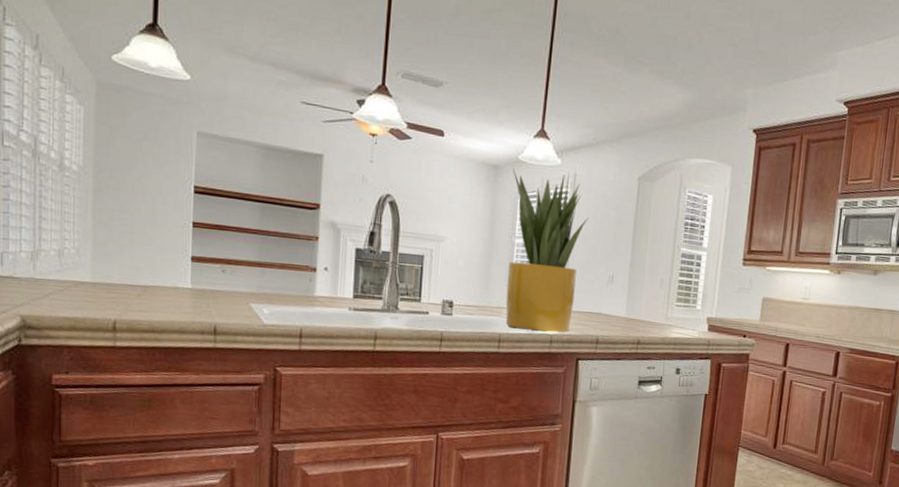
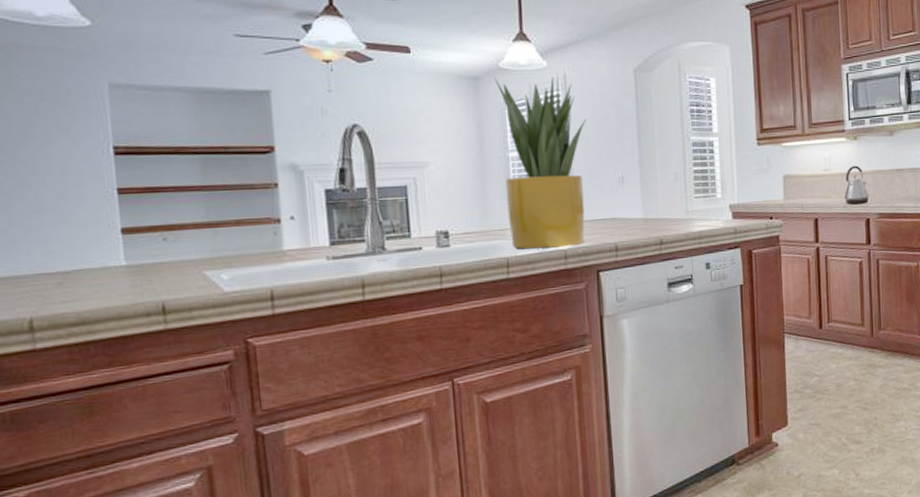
kettle: none [818,298,844,338] -> present [844,165,869,206]

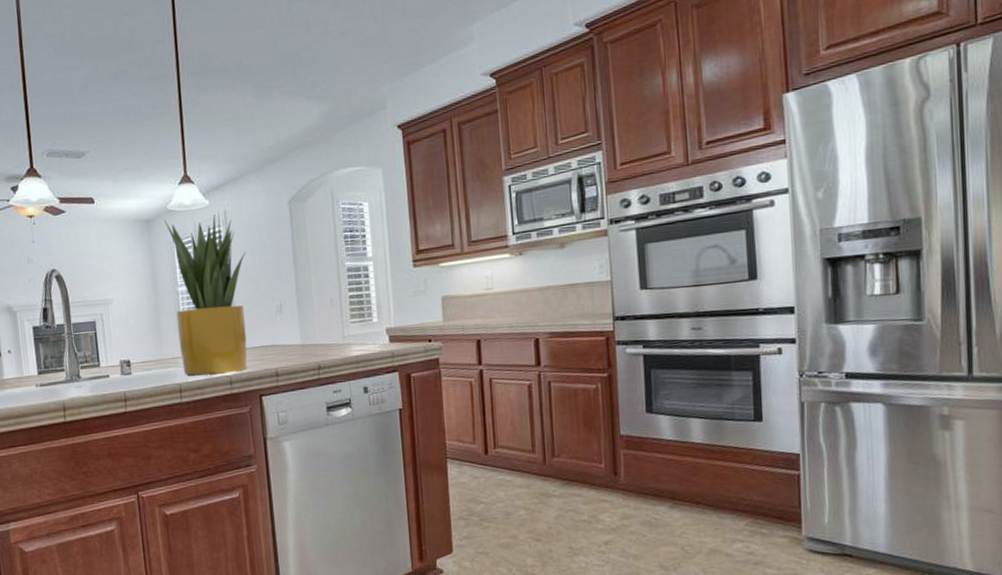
kettle: present [844,165,869,206] -> none [509,282,538,326]

